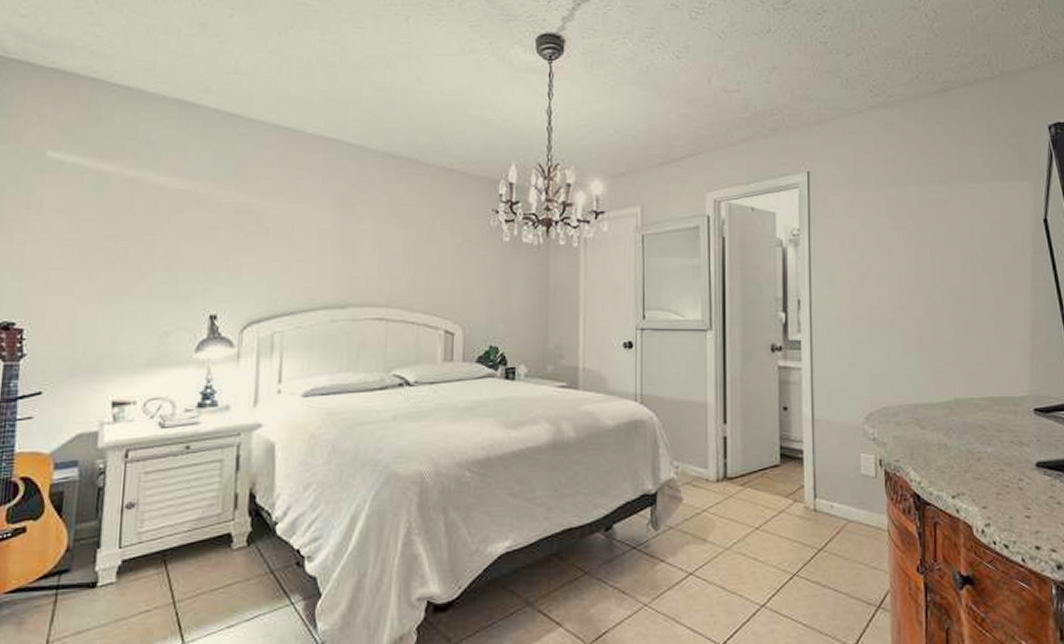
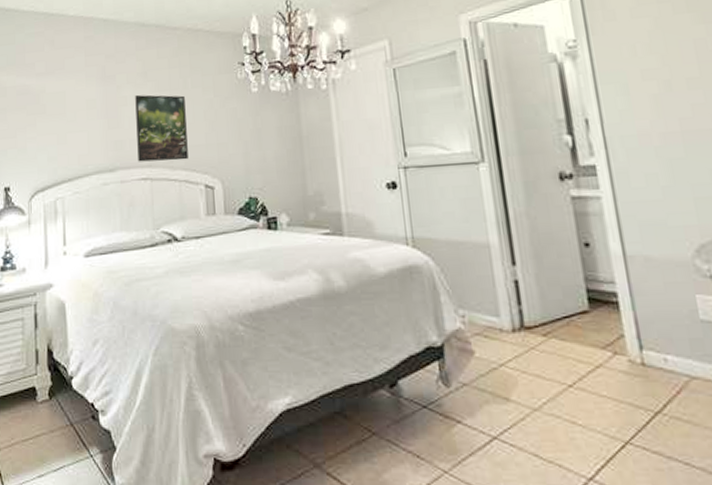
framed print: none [374,229,432,303] -> present [135,94,188,162]

